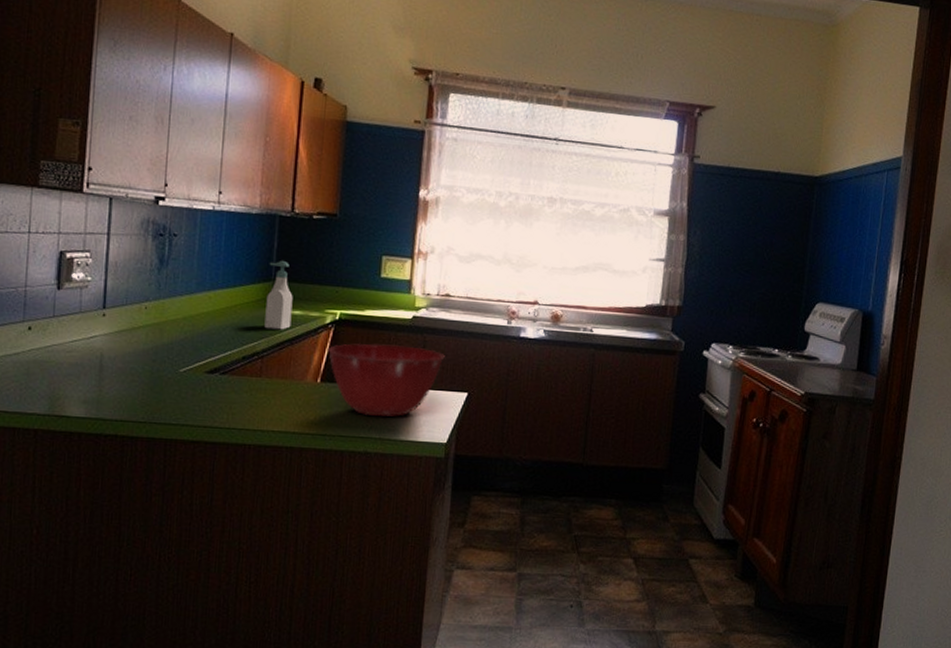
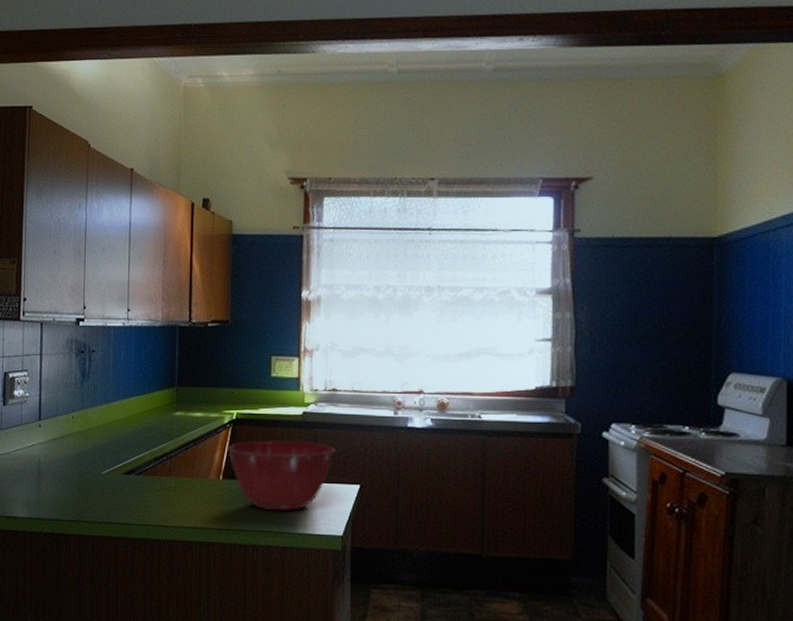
soap bottle: present [264,261,293,330] -> none [171,368,194,432]

